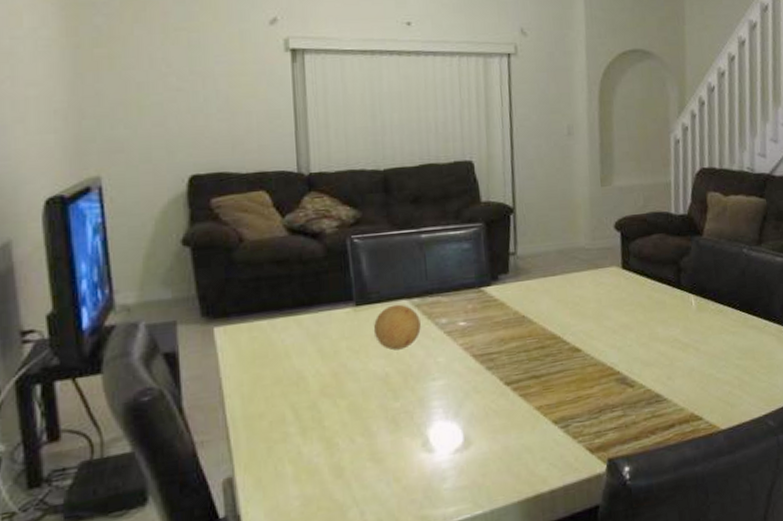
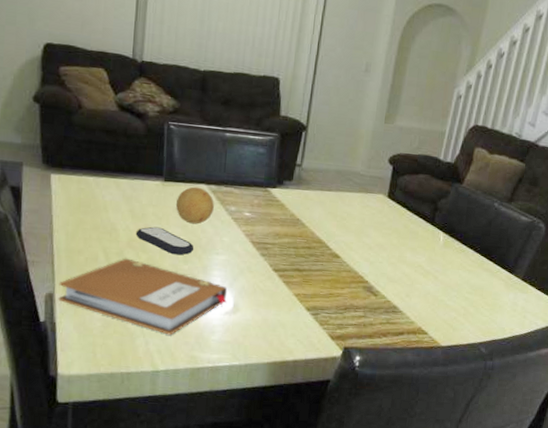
notebook: none [239,410,455,497] -> present [58,258,228,335]
remote control: none [329,362,405,393] -> present [135,226,194,255]

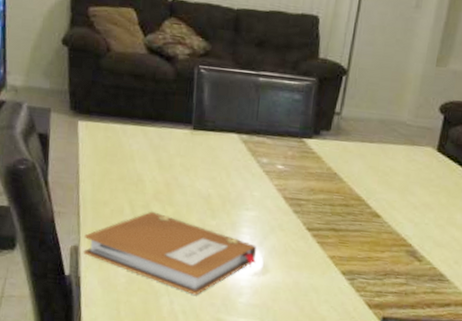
remote control: present [135,226,194,255] -> none [162,178,223,210]
fruit: present [175,186,214,224] -> none [204,136,245,177]

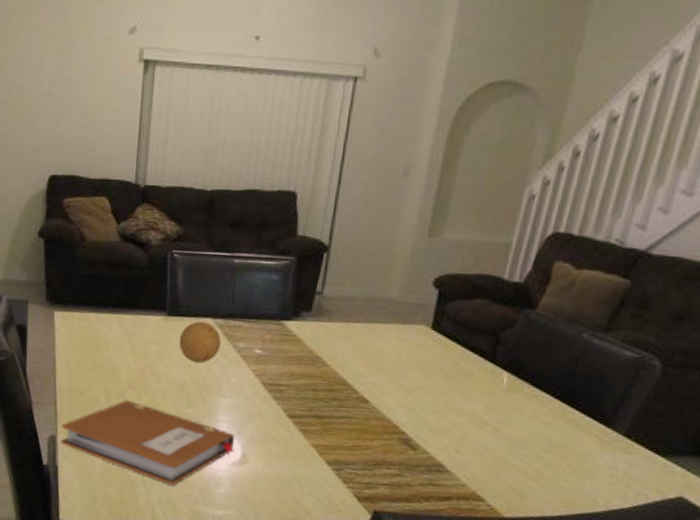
fruit: none [204,136,245,177] -> present [179,321,221,363]

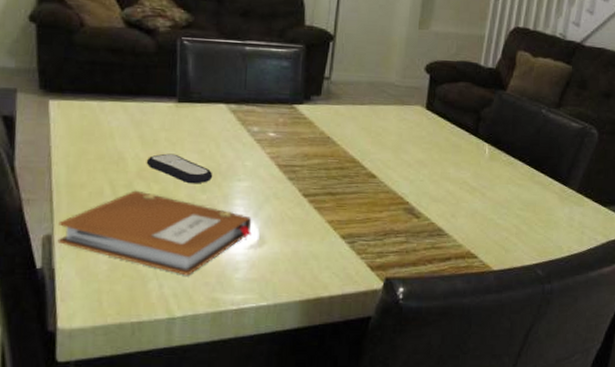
remote control: none [137,365,199,398] -> present [146,153,213,184]
fruit: present [179,321,221,363] -> none [191,107,234,149]

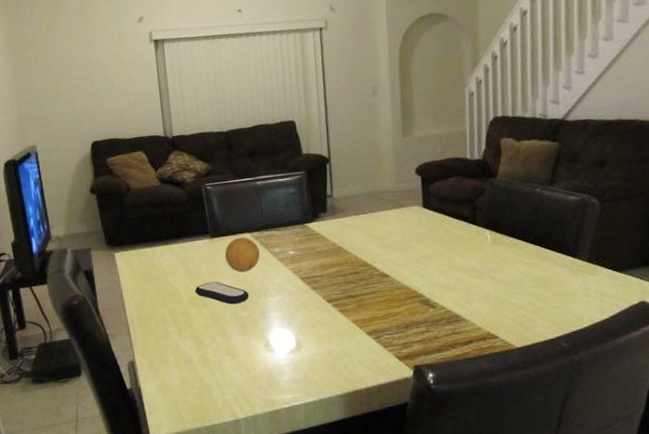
notebook: present [57,190,252,276] -> none [137,316,289,383]
fruit: none [191,107,234,149] -> present [224,237,260,273]

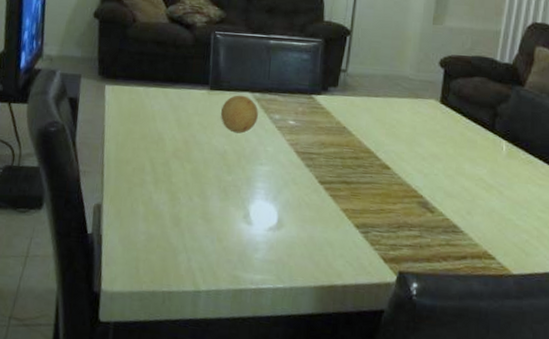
remote control: present [194,281,250,305] -> none [181,136,238,166]

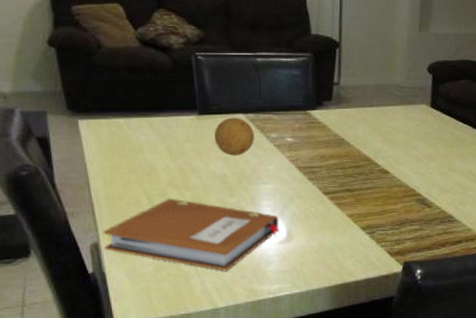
notebook: none [105,168,272,252] -> present [103,198,280,271]

